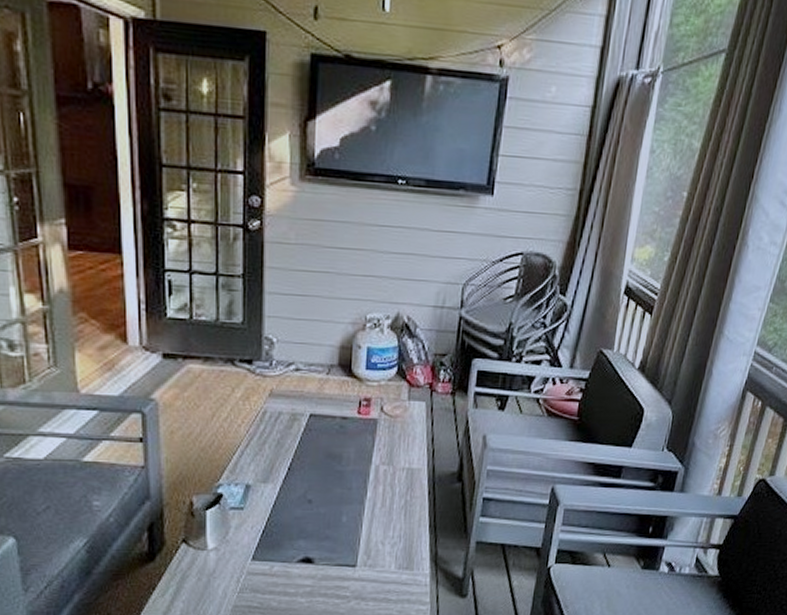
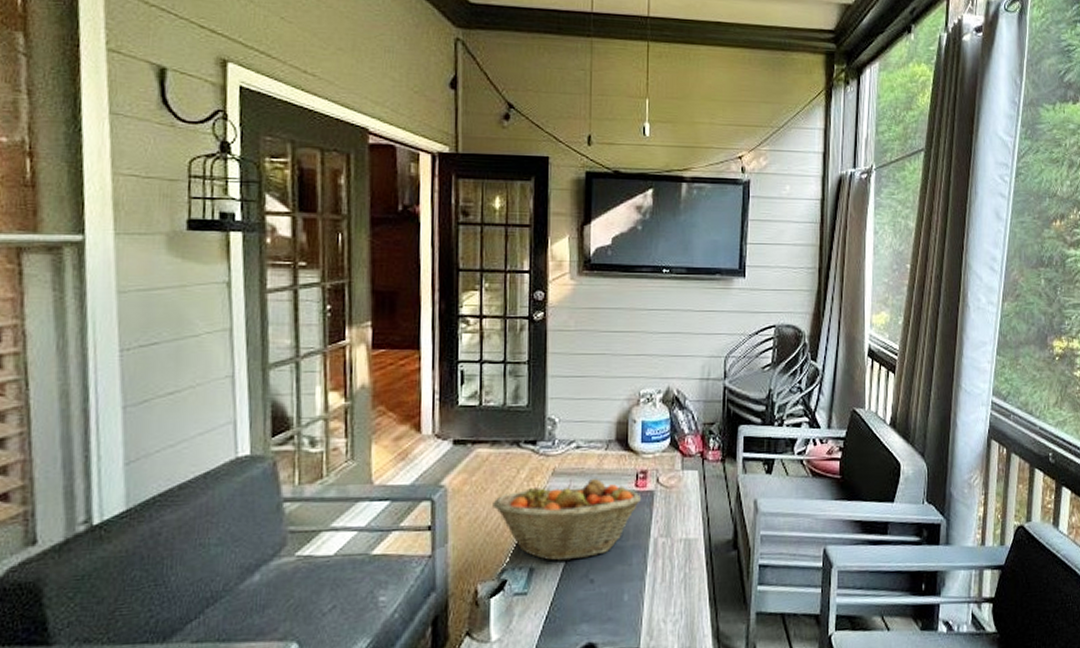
fruit basket: none [207,401,363,482] -> present [493,478,641,562]

